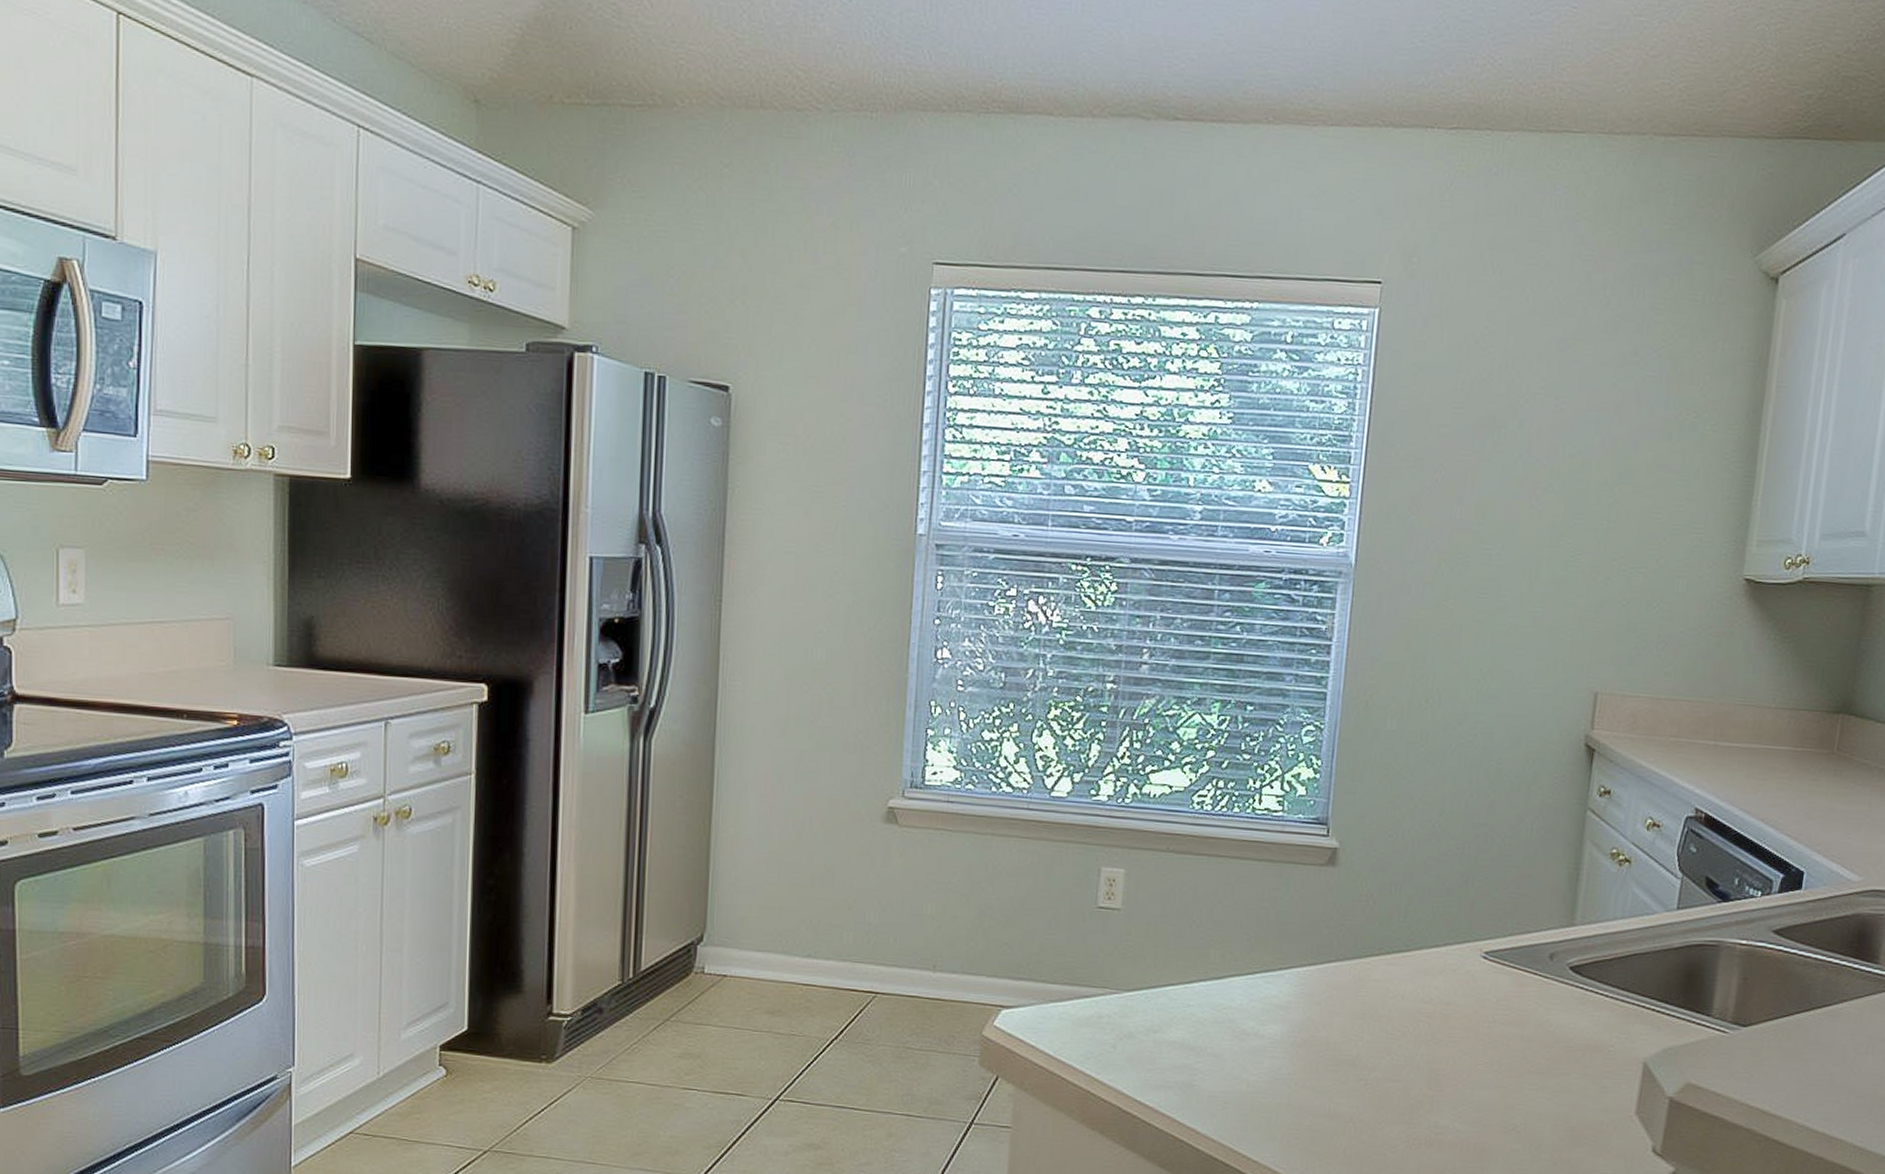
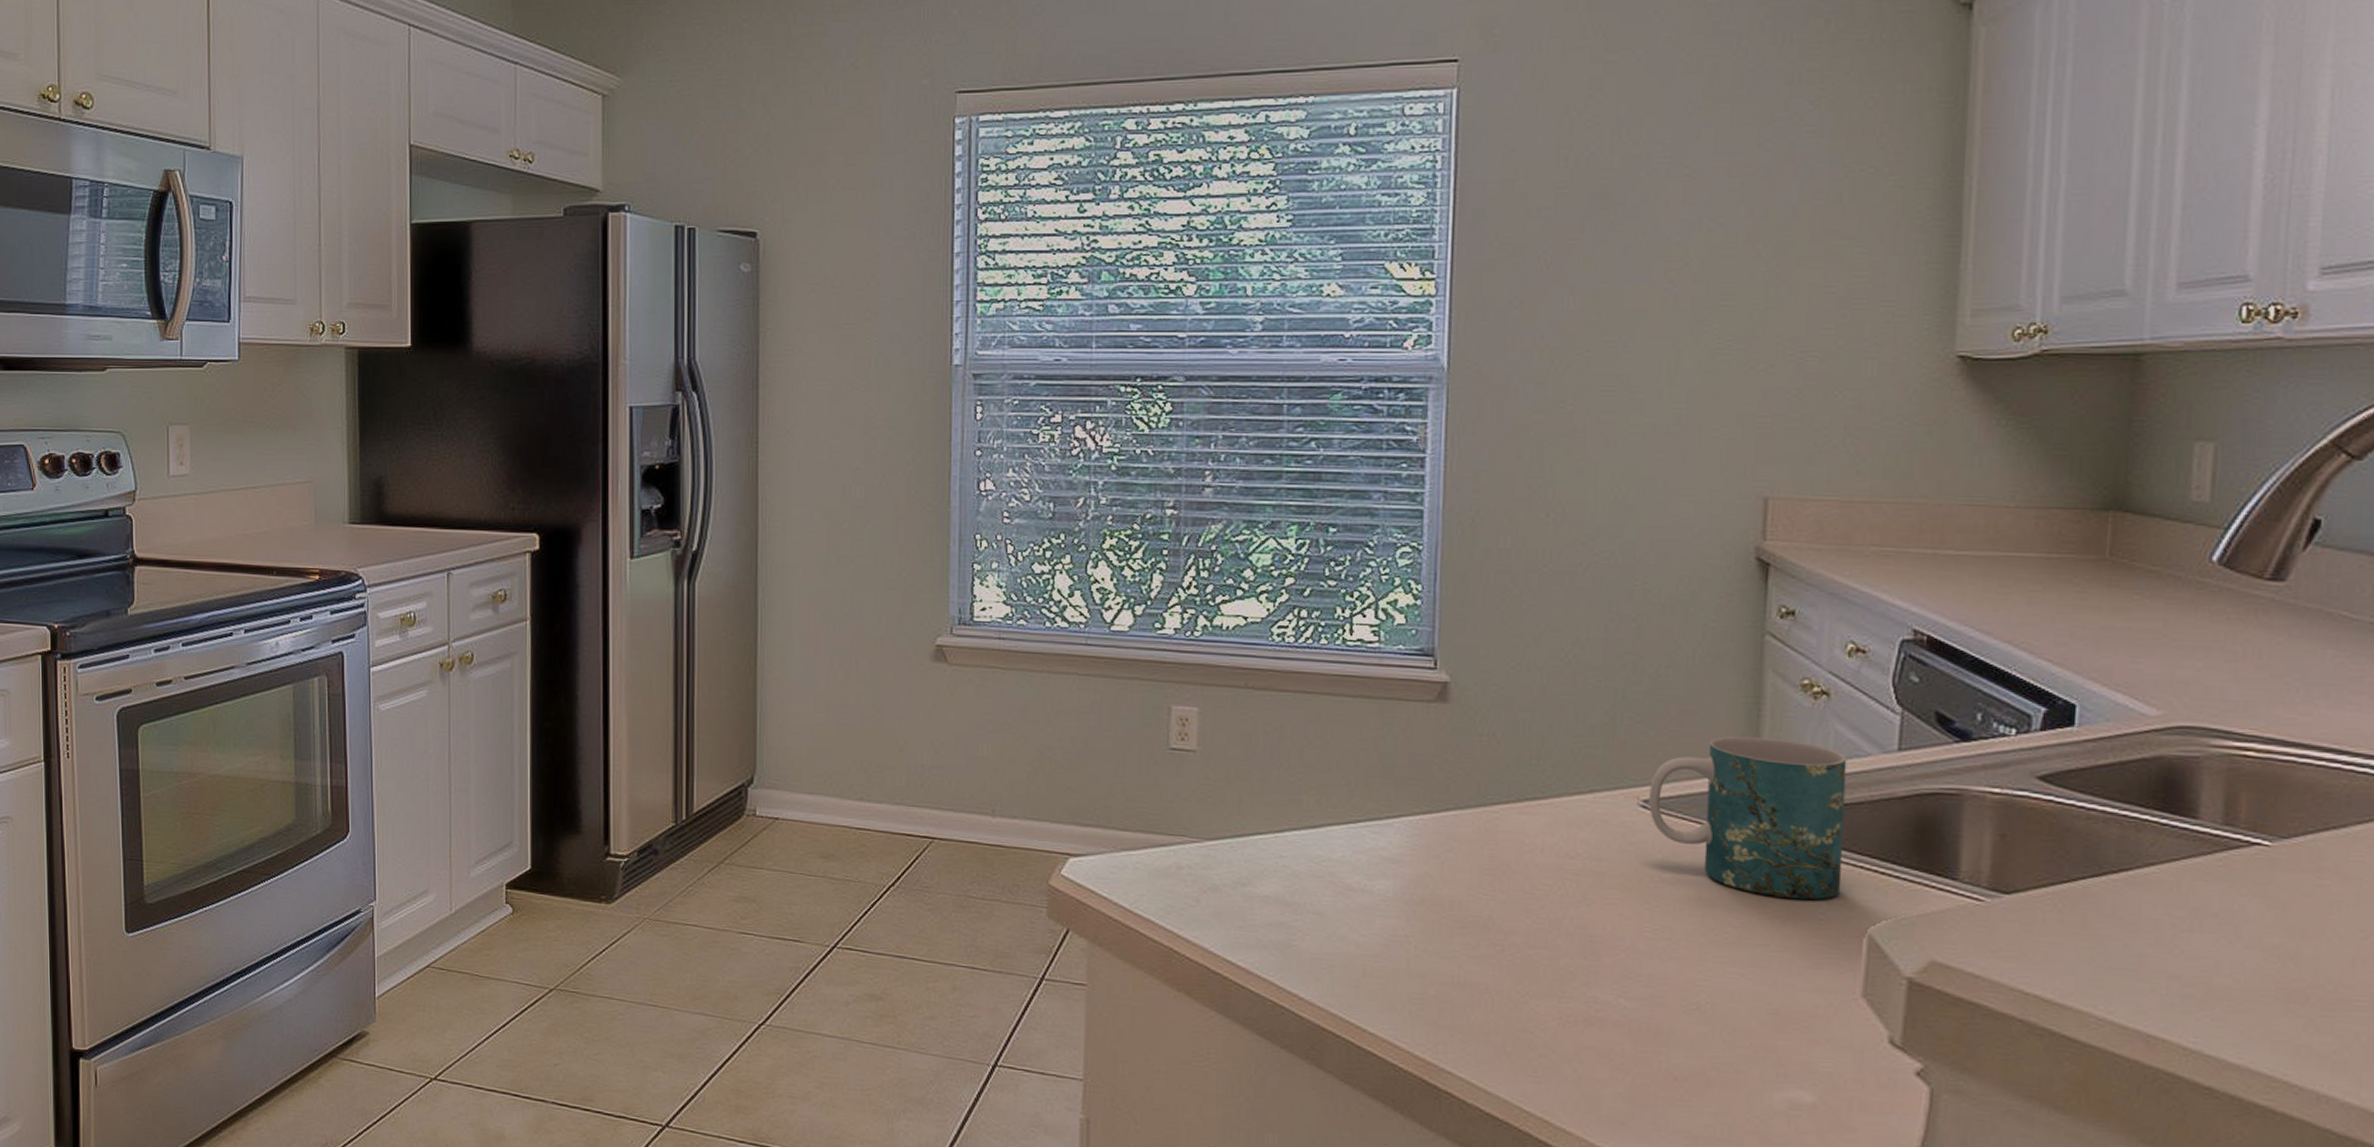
mug: none [1489,896,1640,1035] -> present [1649,736,1847,900]

